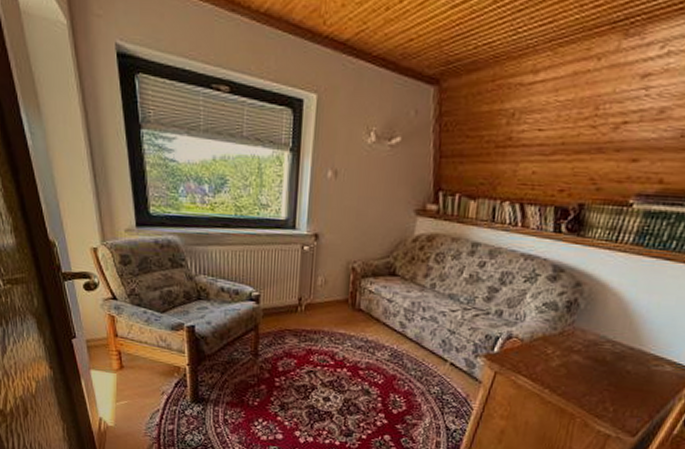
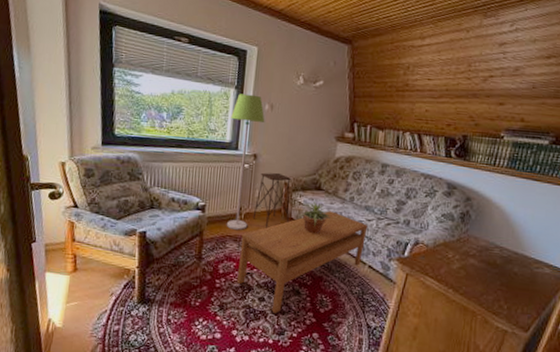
floor lamp: none [284,157,328,324] -> present [226,93,265,231]
coffee table: none [299,300,451,414] -> present [237,211,368,313]
side table: none [314,255,361,321] -> present [252,172,292,228]
potted plant: none [369,290,407,328] -> present [299,202,330,234]

